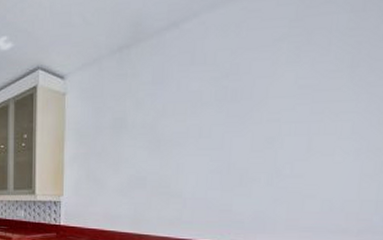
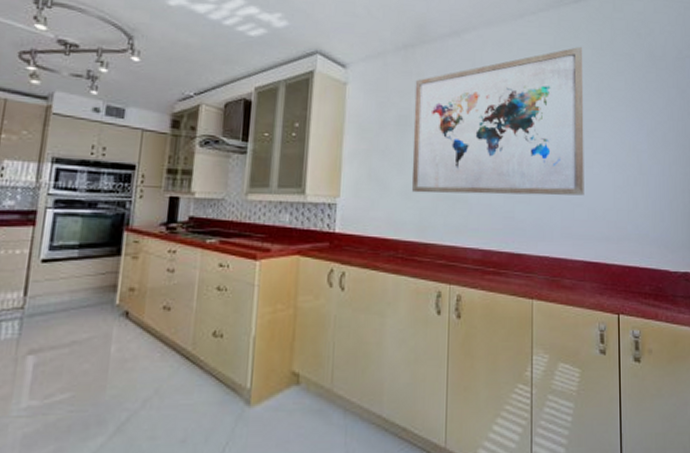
wall art: none [126,12,336,190] -> present [411,46,584,196]

